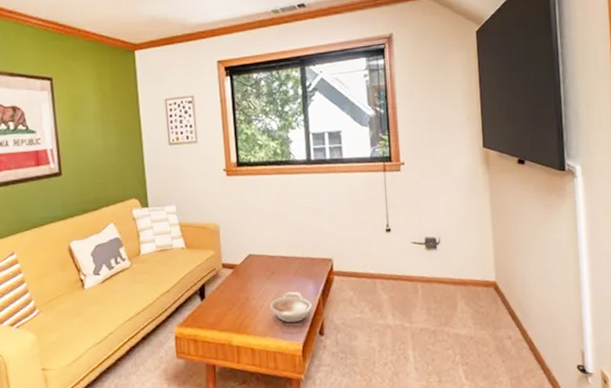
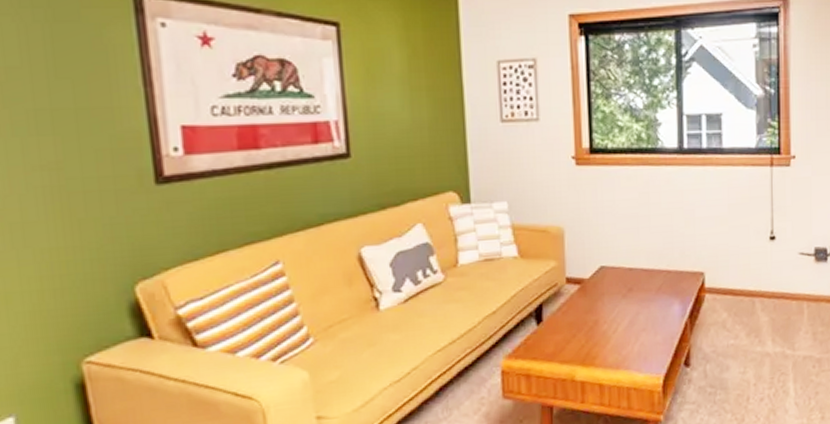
bowl: present [270,291,312,323] -> none [624,312,677,352]

